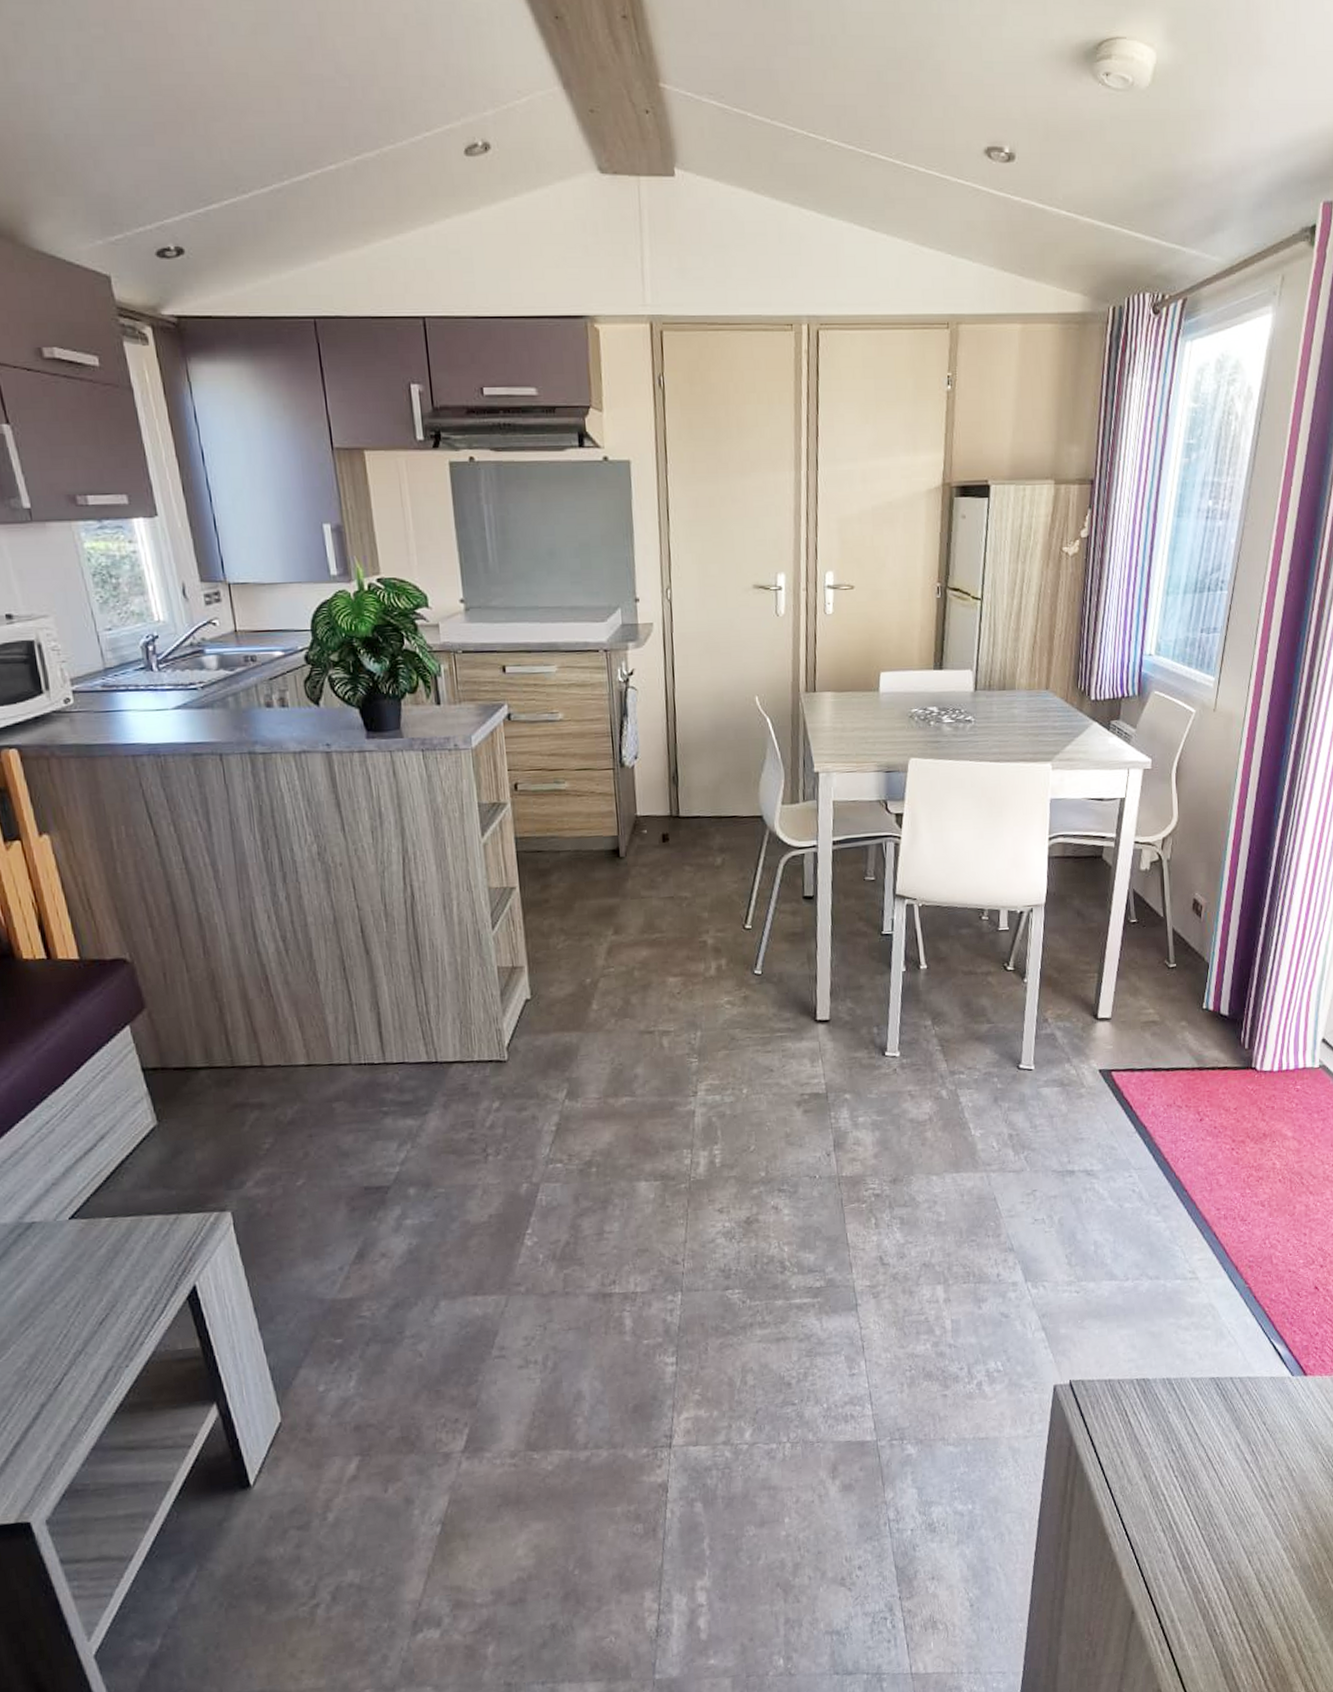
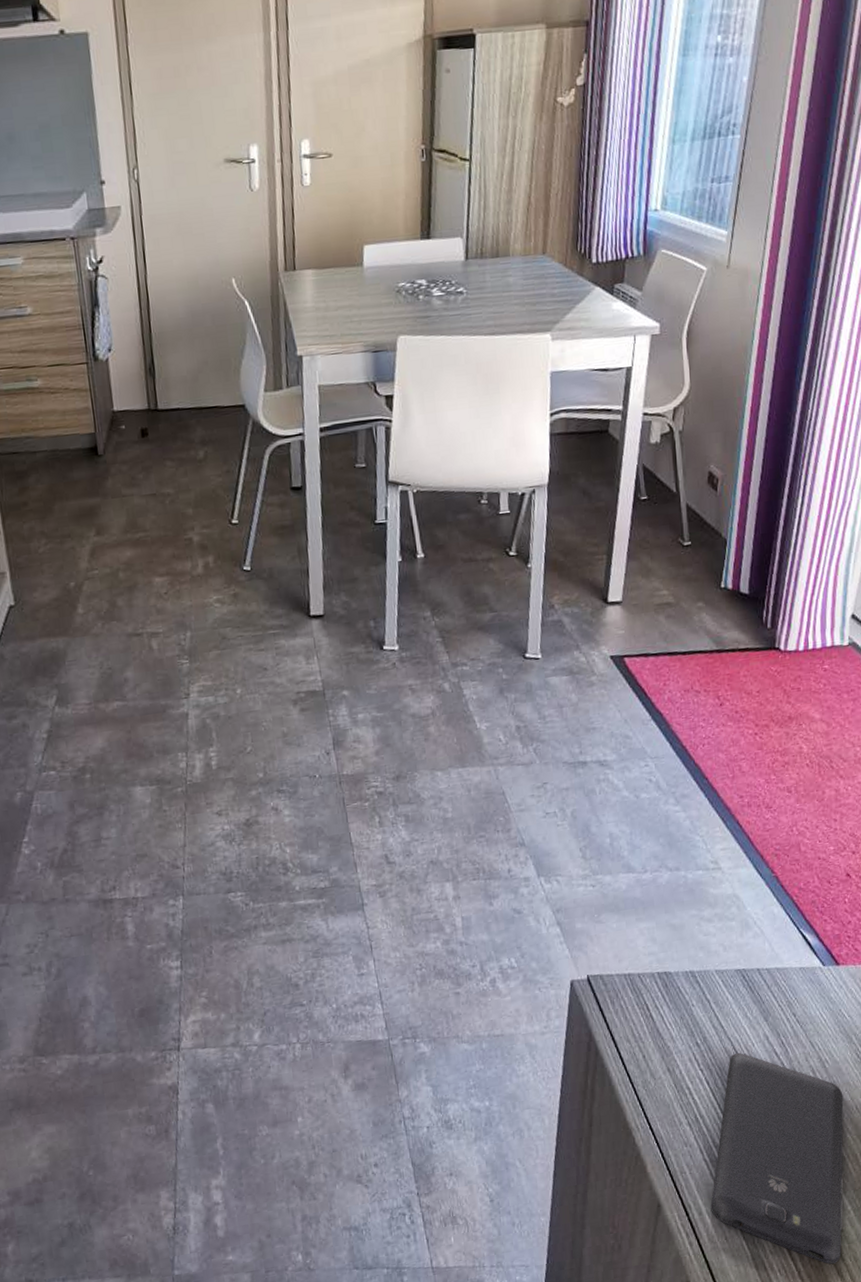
smartphone: none [1182,1460,1310,1673] -> present [710,1053,844,1264]

